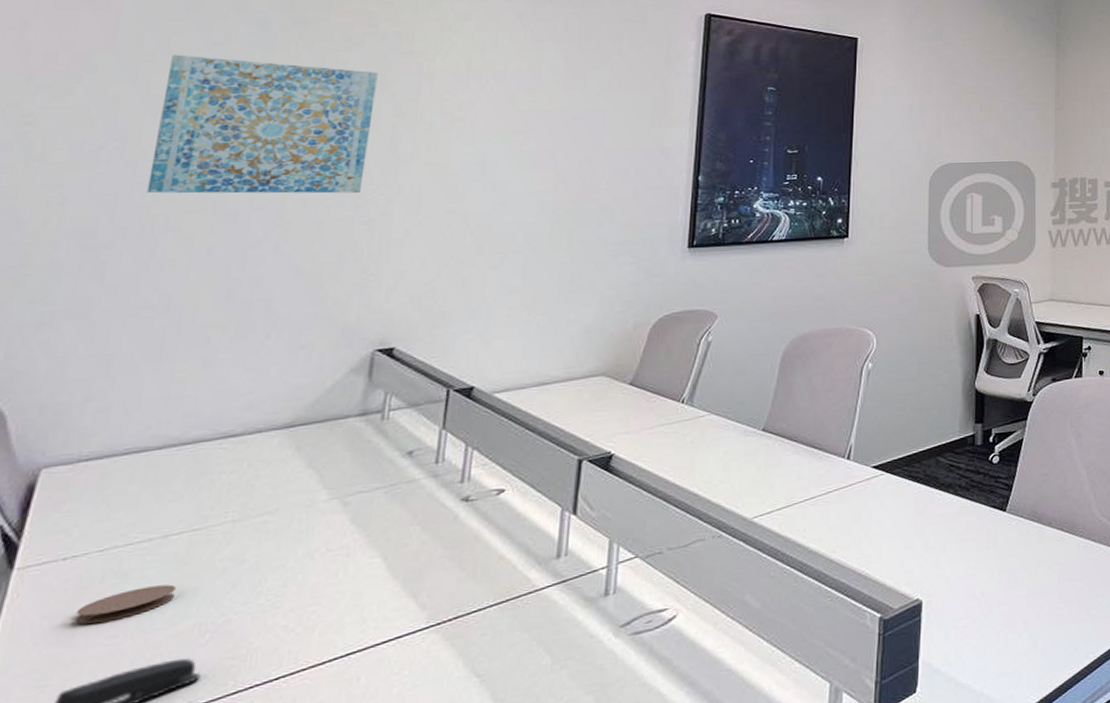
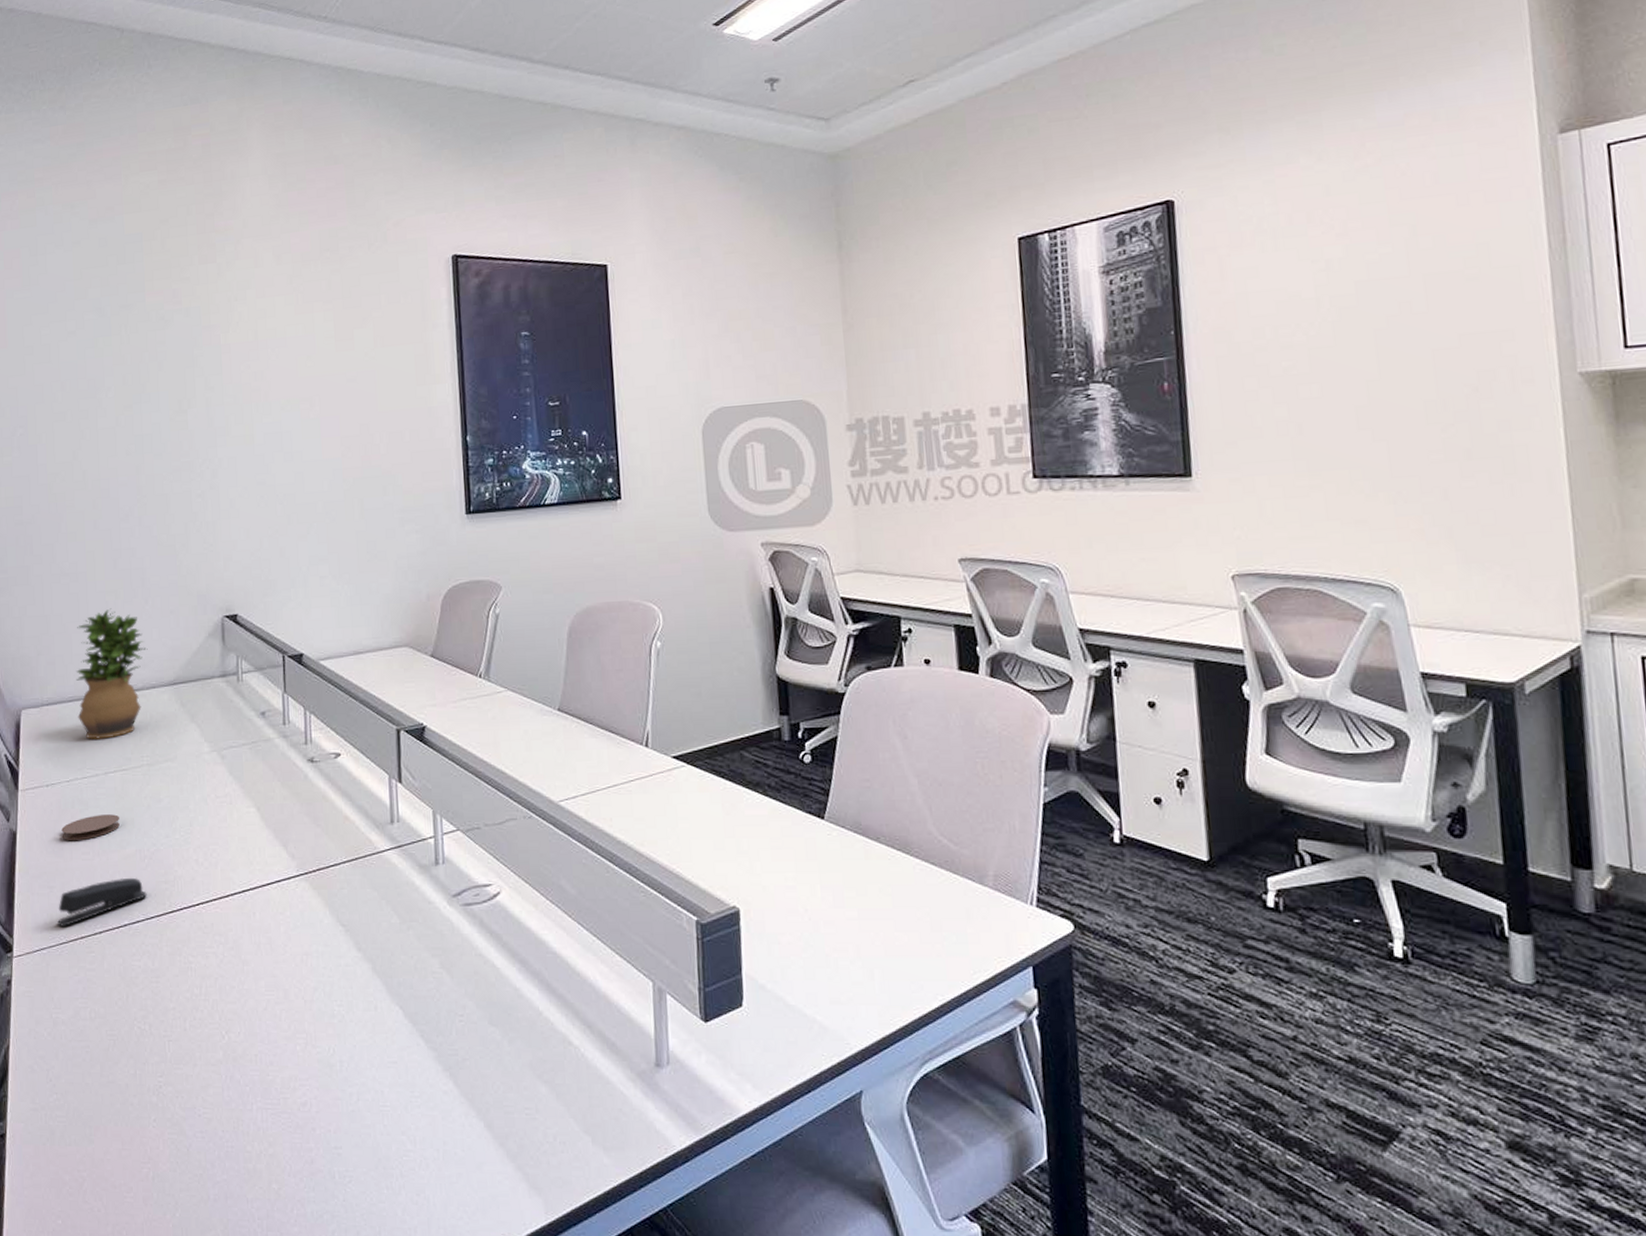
potted plant: none [134,344,260,498] -> present [76,608,148,740]
wall art: present [147,54,378,194] -> none [44,346,192,474]

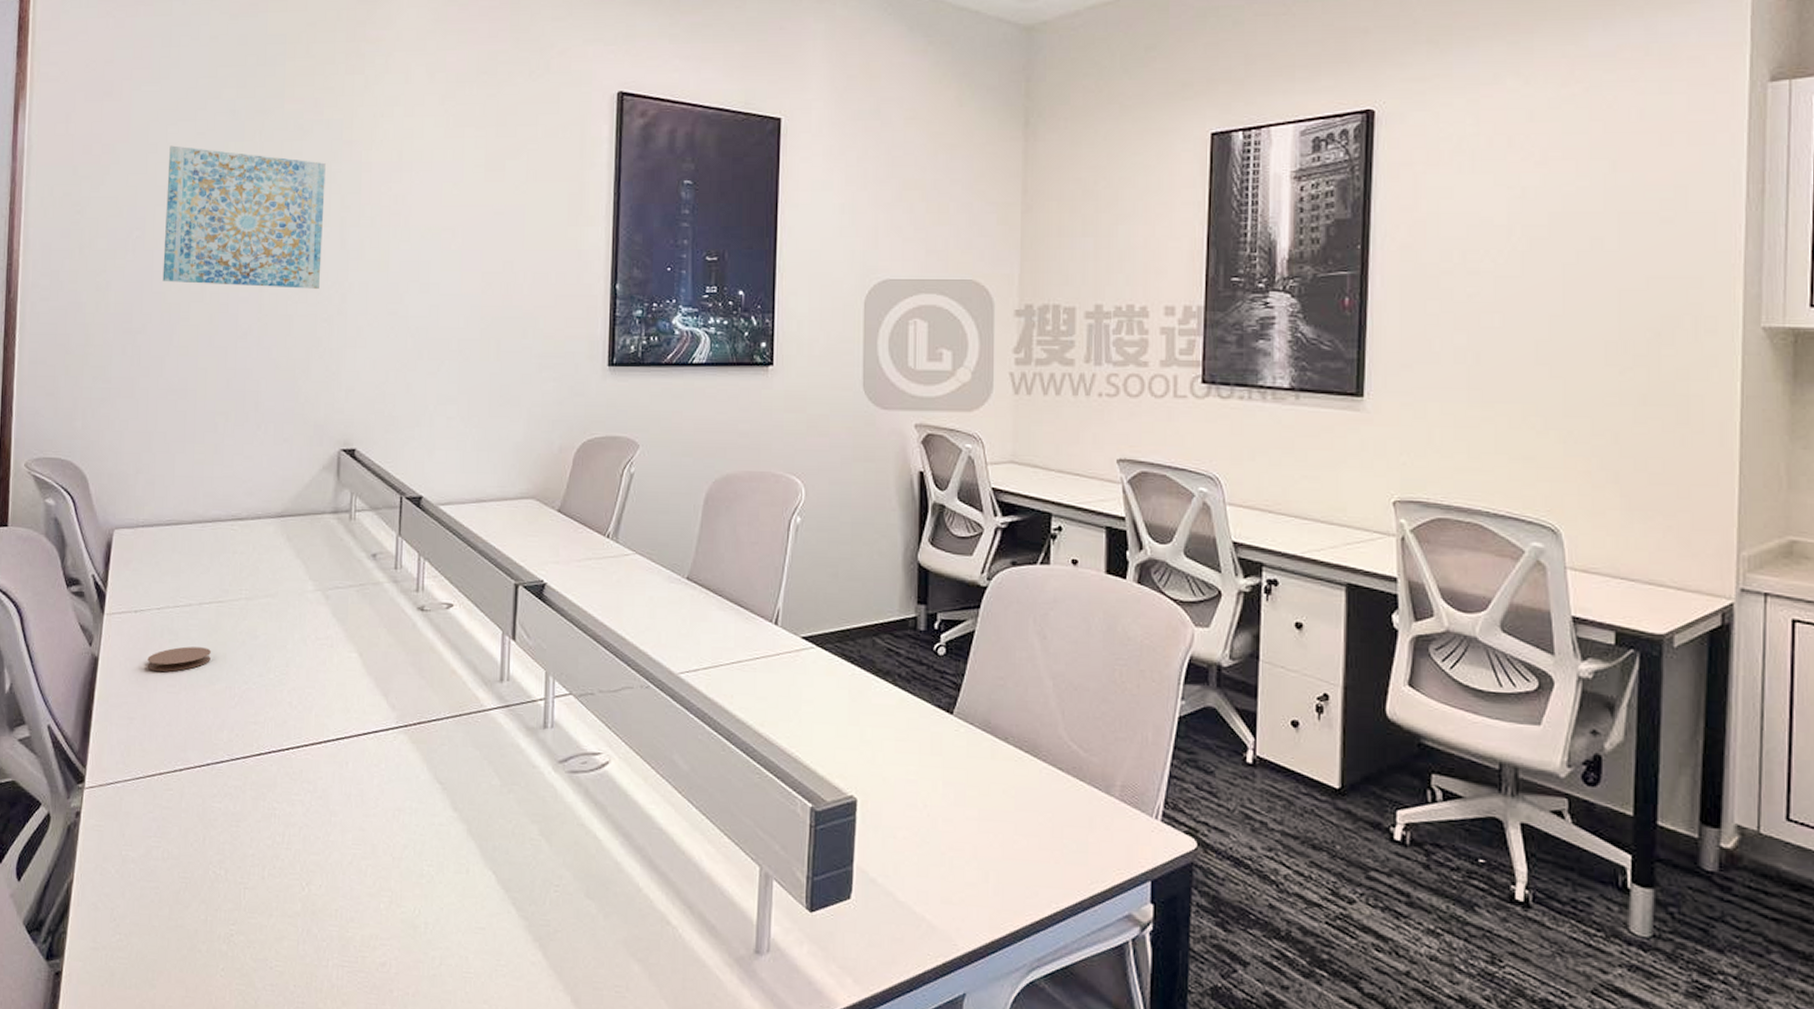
wall art: none [44,346,192,474] -> present [162,145,326,289]
stapler: present [56,877,148,928] -> none [134,714,235,762]
potted plant: present [76,608,148,740] -> none [174,430,256,568]

